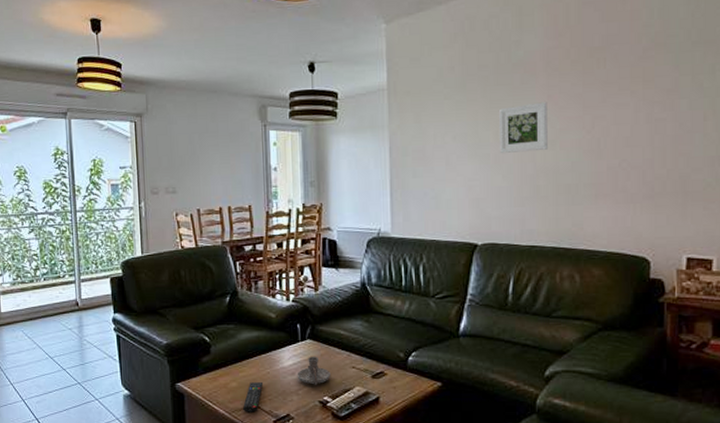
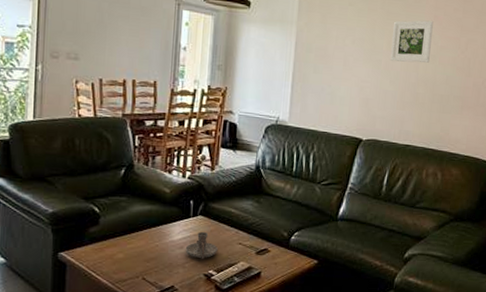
remote control: present [243,382,264,413] -> none [128,254,151,284]

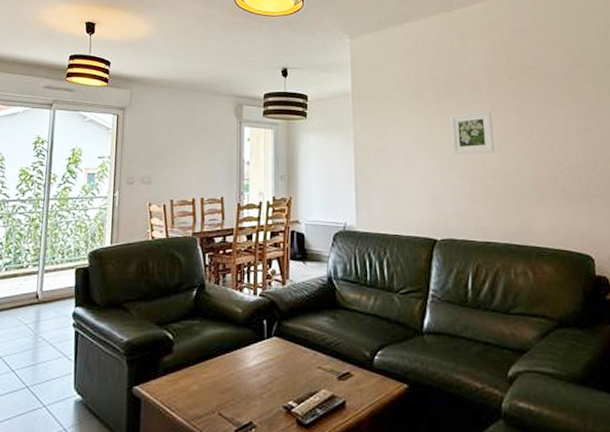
candle holder: present [185,231,218,259] -> none [261,355,296,388]

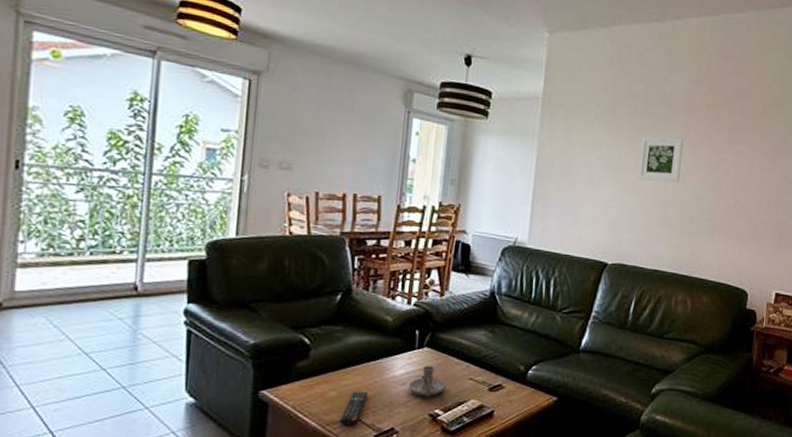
remote control: none [203,385,227,420] -> present [340,392,369,426]
candle holder: none [261,355,296,388] -> present [408,365,446,397]

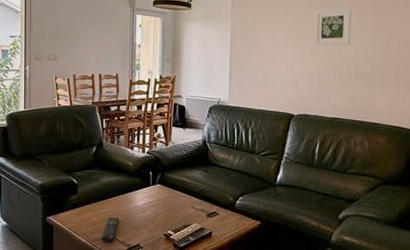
candle holder: present [408,365,446,397] -> none [147,197,174,221]

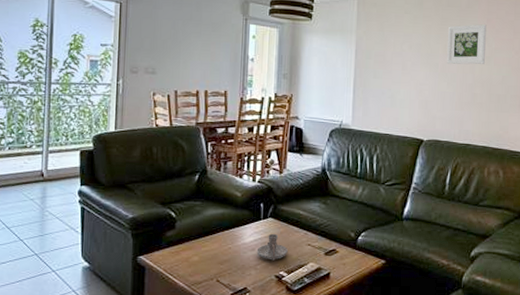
remote control: present [102,218,120,242] -> none [203,257,225,286]
candle holder: none [147,197,174,221] -> present [256,233,288,261]

